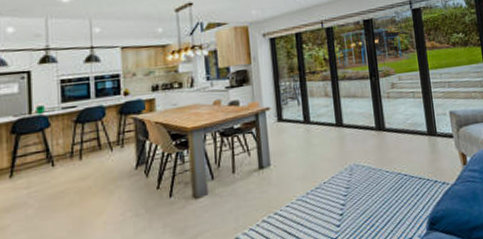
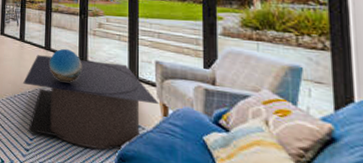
coffee table: none [315,122,458,230] -> present [23,55,159,150]
decorative sphere: none [344,119,381,160] -> present [50,48,82,83]

